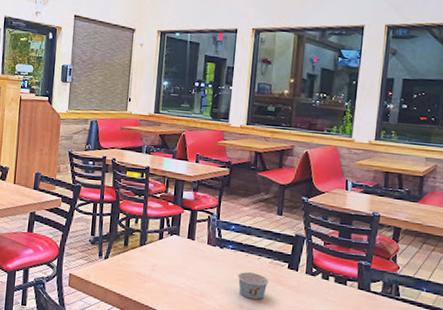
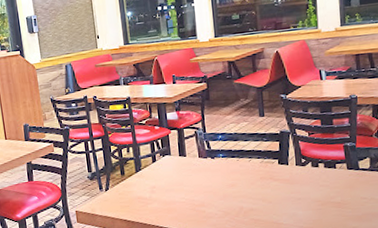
paper cup: present [237,272,269,300] -> none [232,174,263,199]

